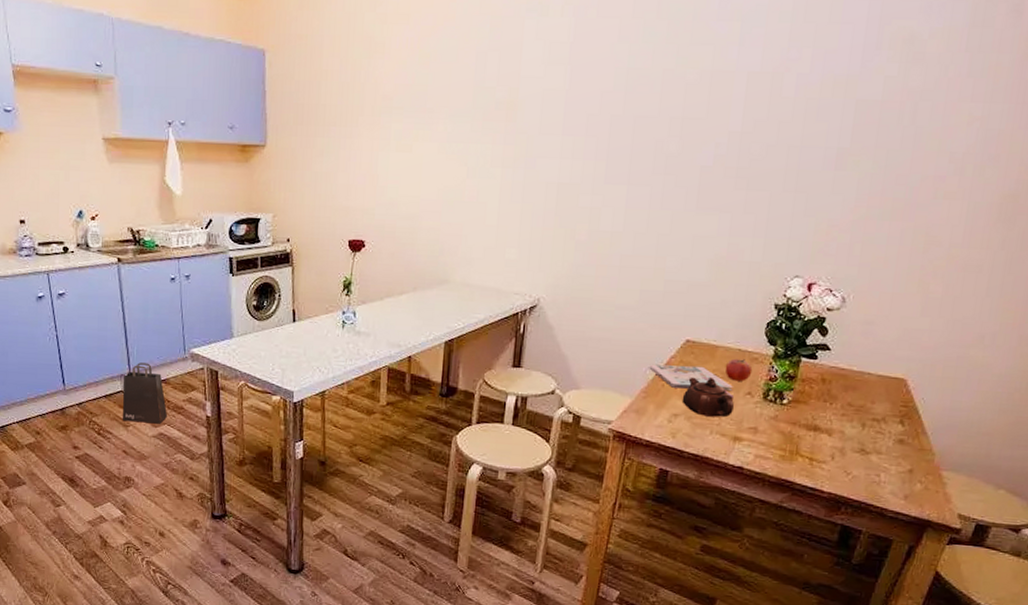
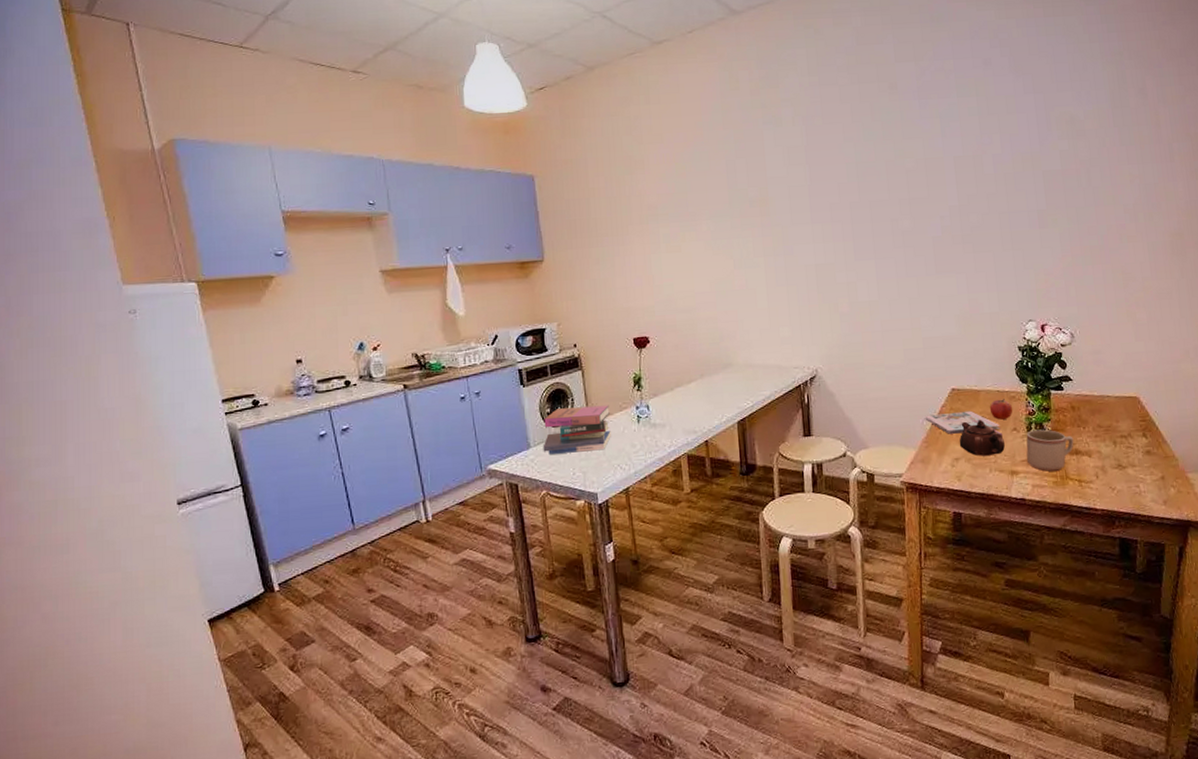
shopping bag: present [123,362,167,424] -> none [419,487,468,553]
books: none [245,302,315,350] -> present [543,405,611,454]
mug: none [754,397,816,445] -> present [1026,429,1074,472]

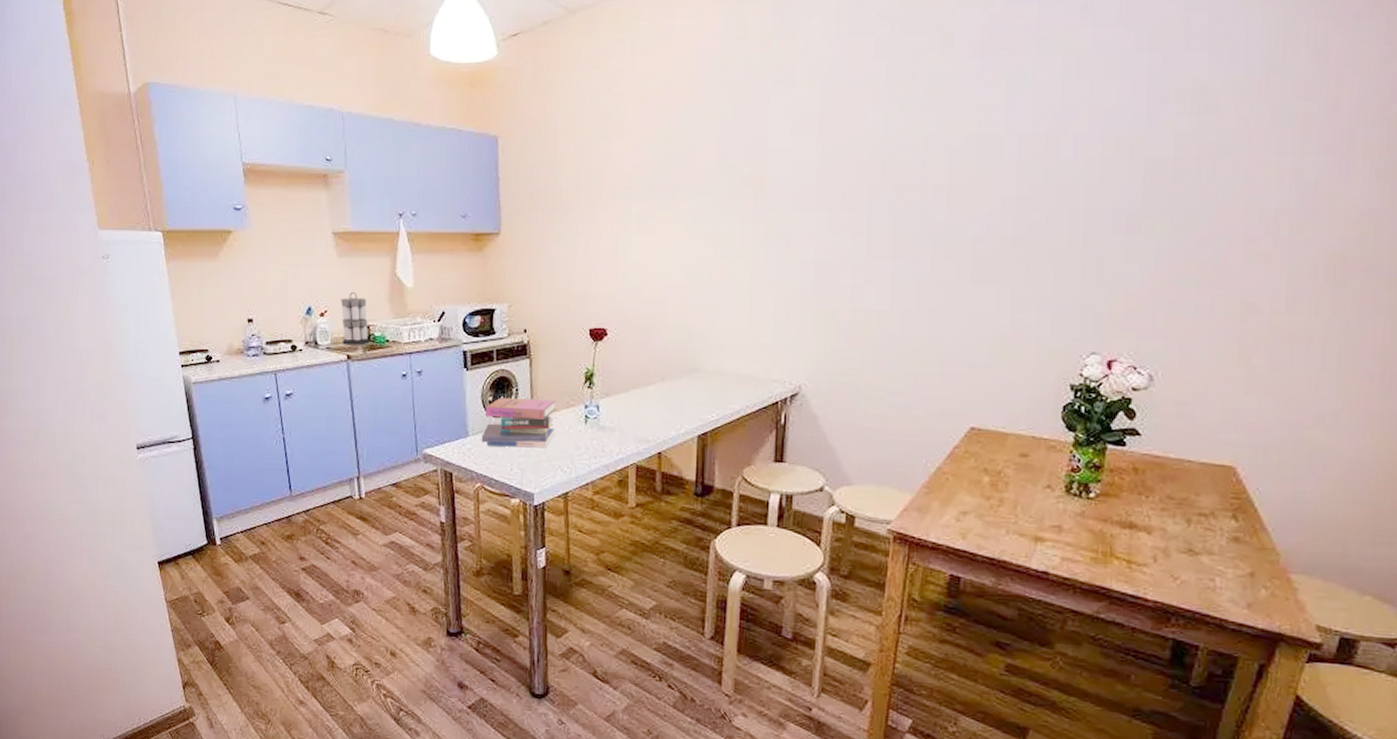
spice rack: none [393,324,426,375] -> present [341,291,370,345]
magazine: present [923,410,1002,435] -> none [928,455,1030,492]
teapot: present [959,419,1005,456] -> none [970,468,1032,515]
fruit: present [989,399,1013,420] -> none [1018,447,1051,473]
mug: present [1026,429,1074,472] -> none [1058,490,1130,545]

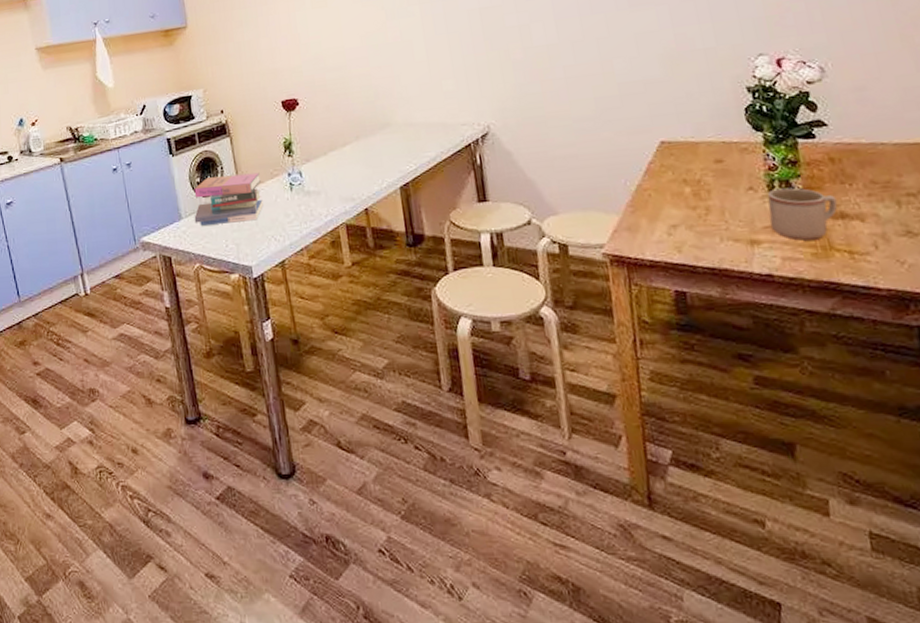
spice rack: present [341,291,370,345] -> none [49,98,80,149]
mug: none [1058,490,1130,545] -> present [767,187,838,241]

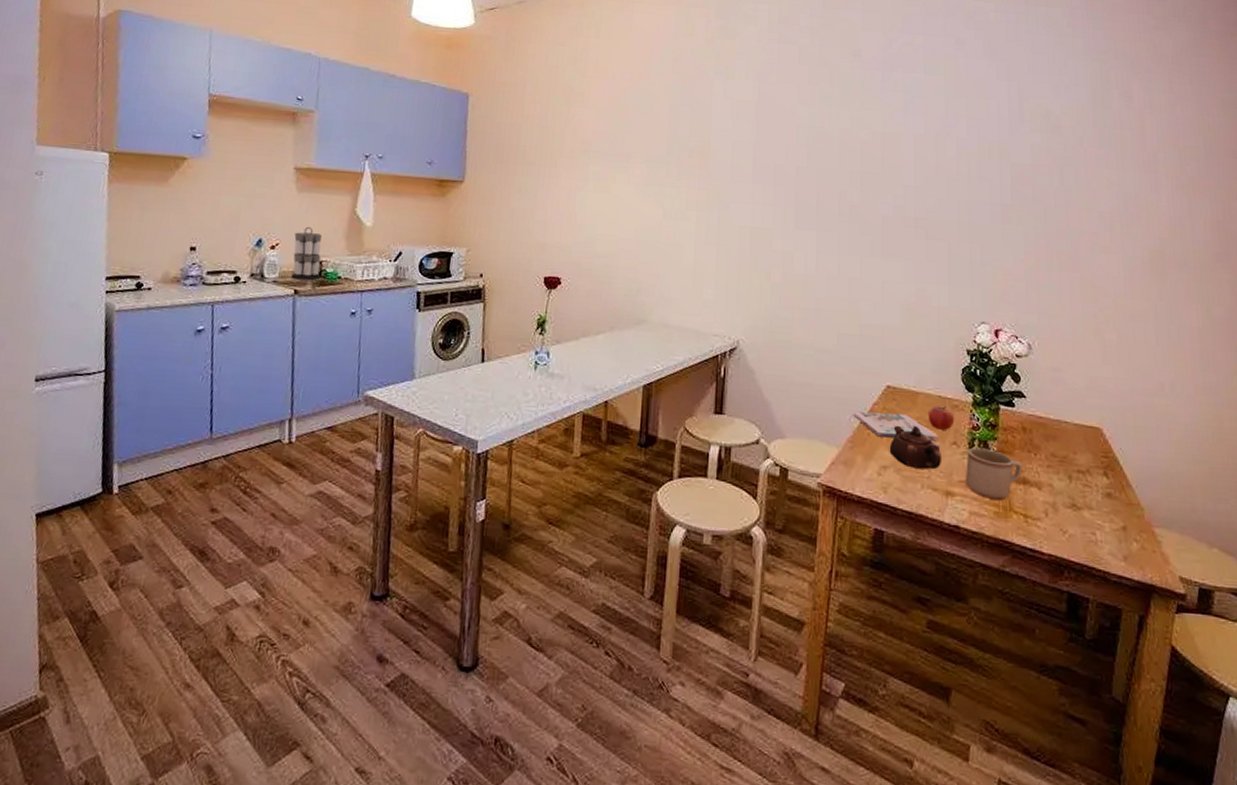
spice rack: none [49,98,80,149] -> present [291,226,322,281]
books: present [194,172,263,226] -> none [427,340,507,394]
magazine: none [626,167,734,196] -> present [852,411,939,448]
teapot: none [675,177,739,222] -> present [889,425,941,470]
fruit: none [713,151,747,177] -> present [928,406,955,430]

